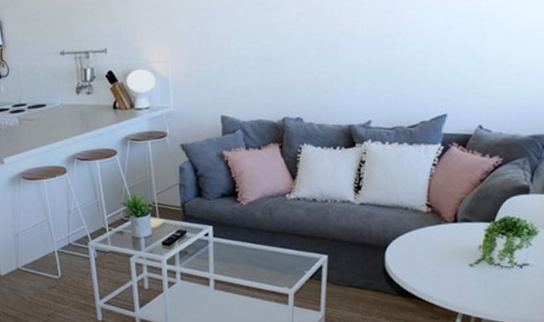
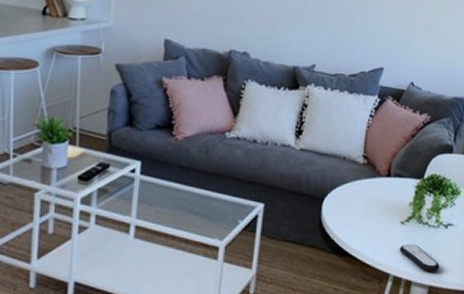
remote control: none [468,284,514,310] -> present [399,244,440,272]

